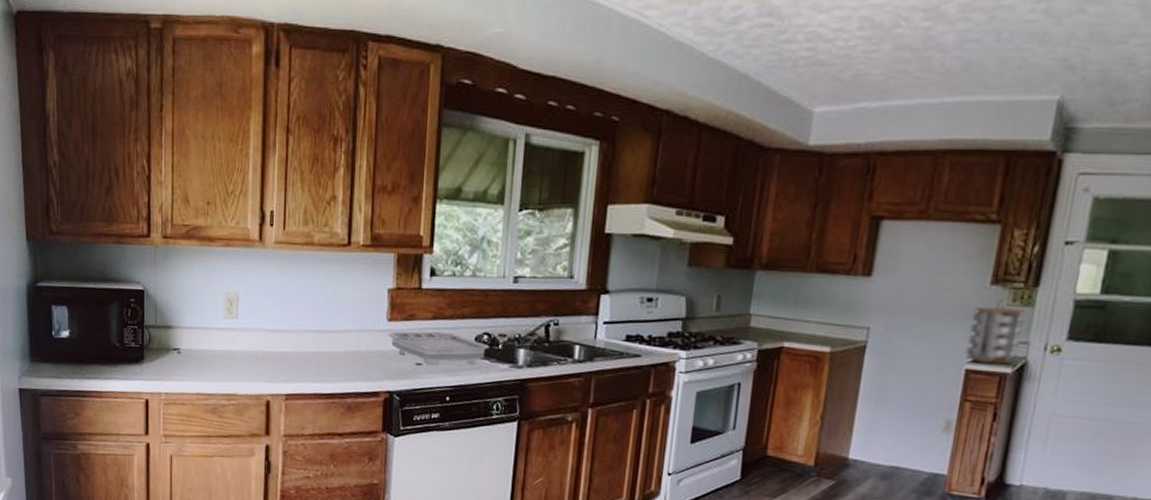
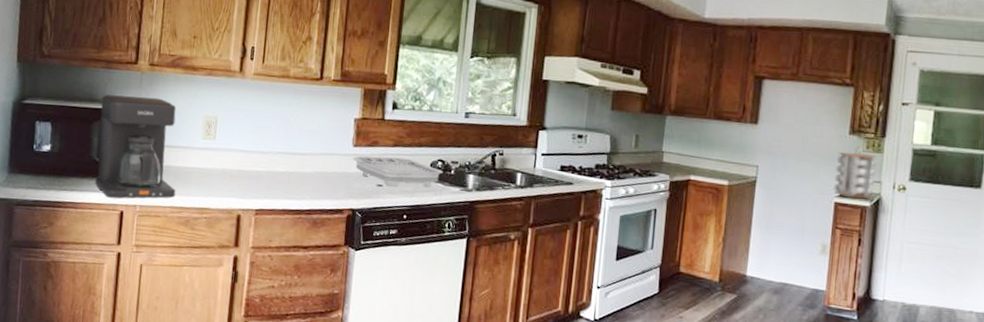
coffee maker: none [116,273,201,387] -> present [95,94,176,199]

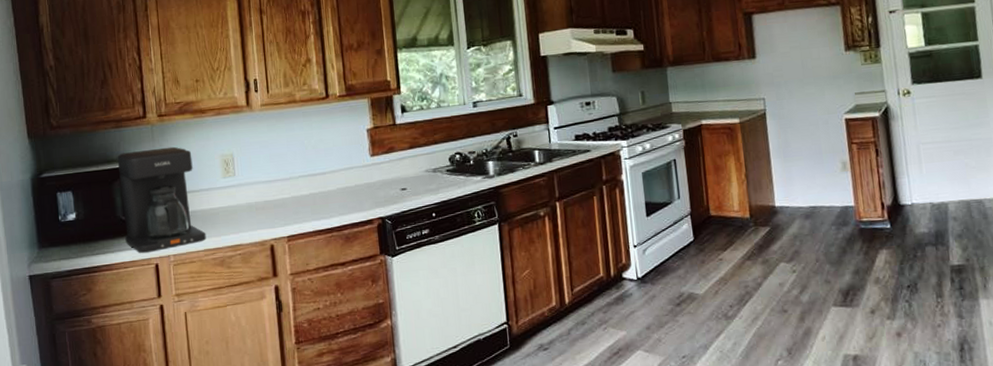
dish rack: present [352,156,443,187] -> none [372,157,463,188]
spice rack: present [833,146,877,199] -> none [838,61,880,112]

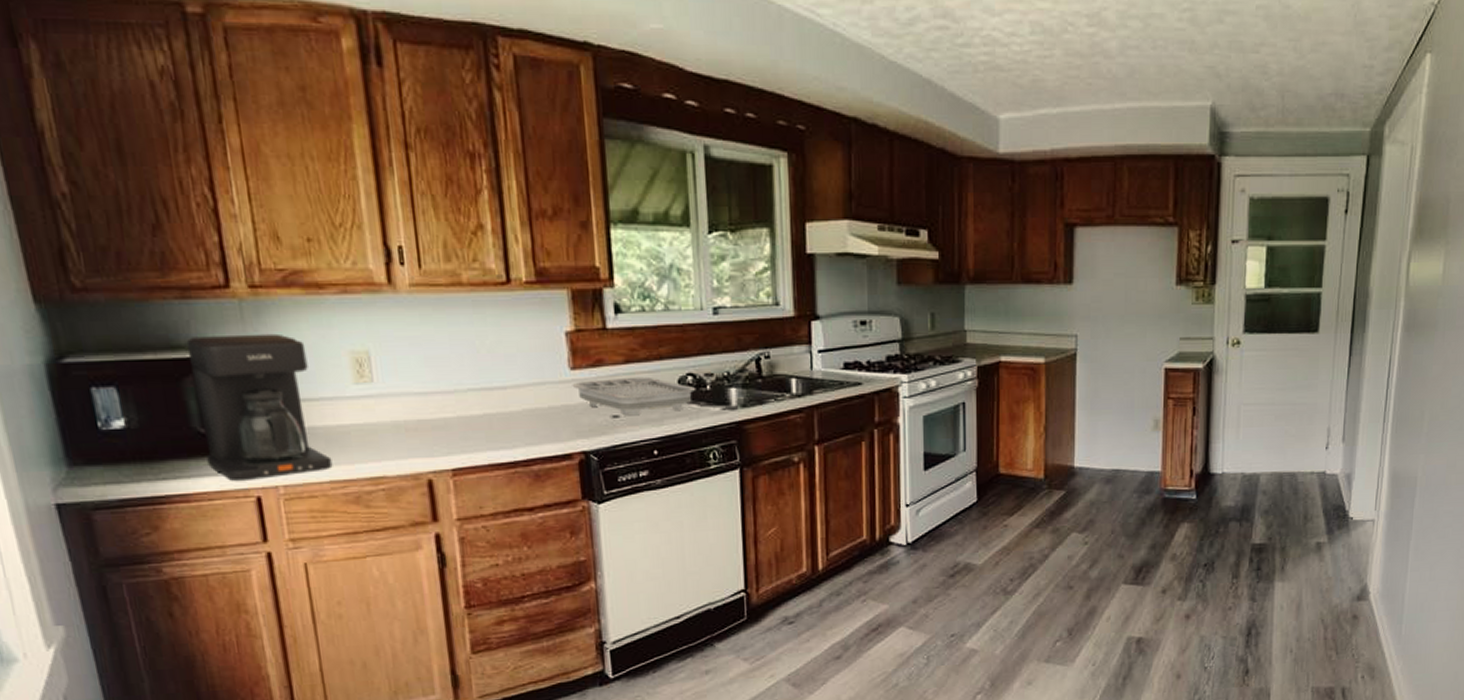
dish rack: none [372,157,463,188] -> present [572,376,696,416]

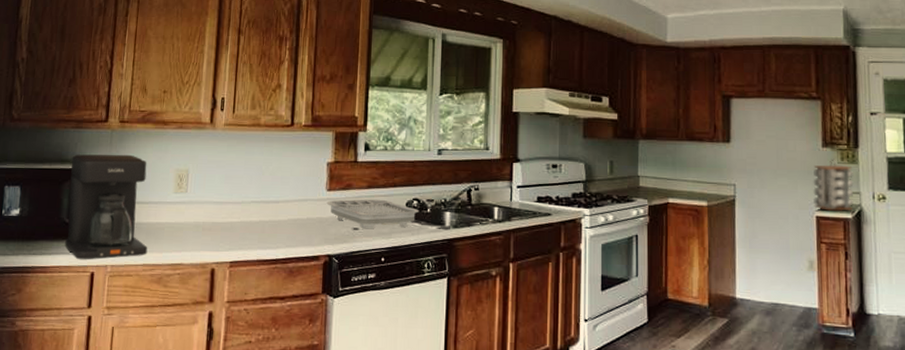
spice rack: none [1163,299,1208,361] -> present [813,159,854,211]

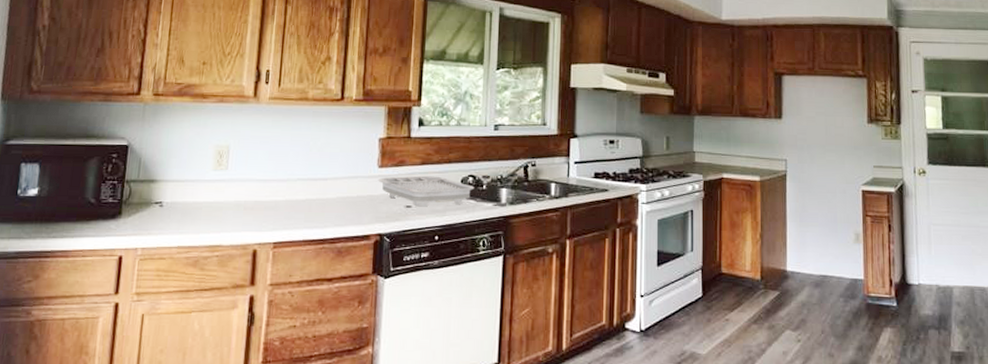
coffee maker: present [65,154,148,261] -> none [89,129,184,243]
spice rack: present [813,159,854,211] -> none [859,134,896,185]

